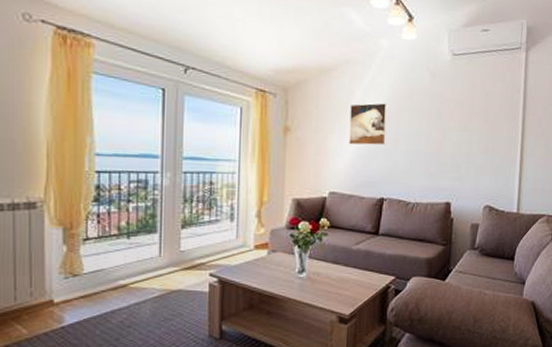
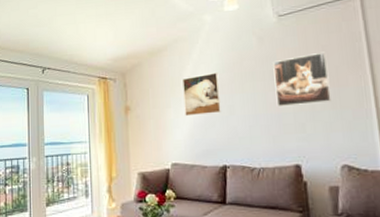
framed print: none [438,98,489,147] -> present [273,51,331,107]

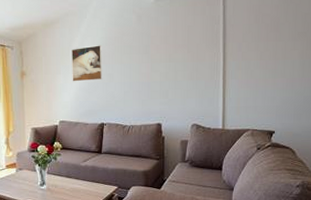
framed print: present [273,51,331,107] -> none [147,31,191,77]

